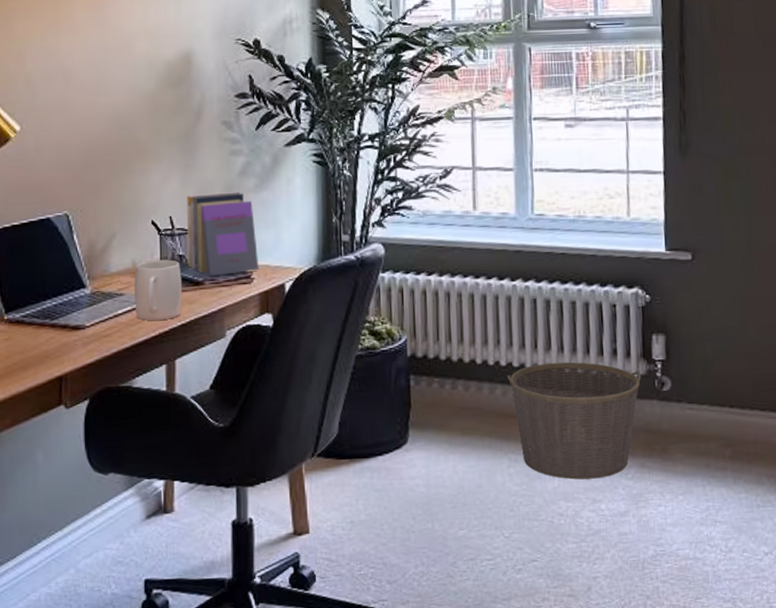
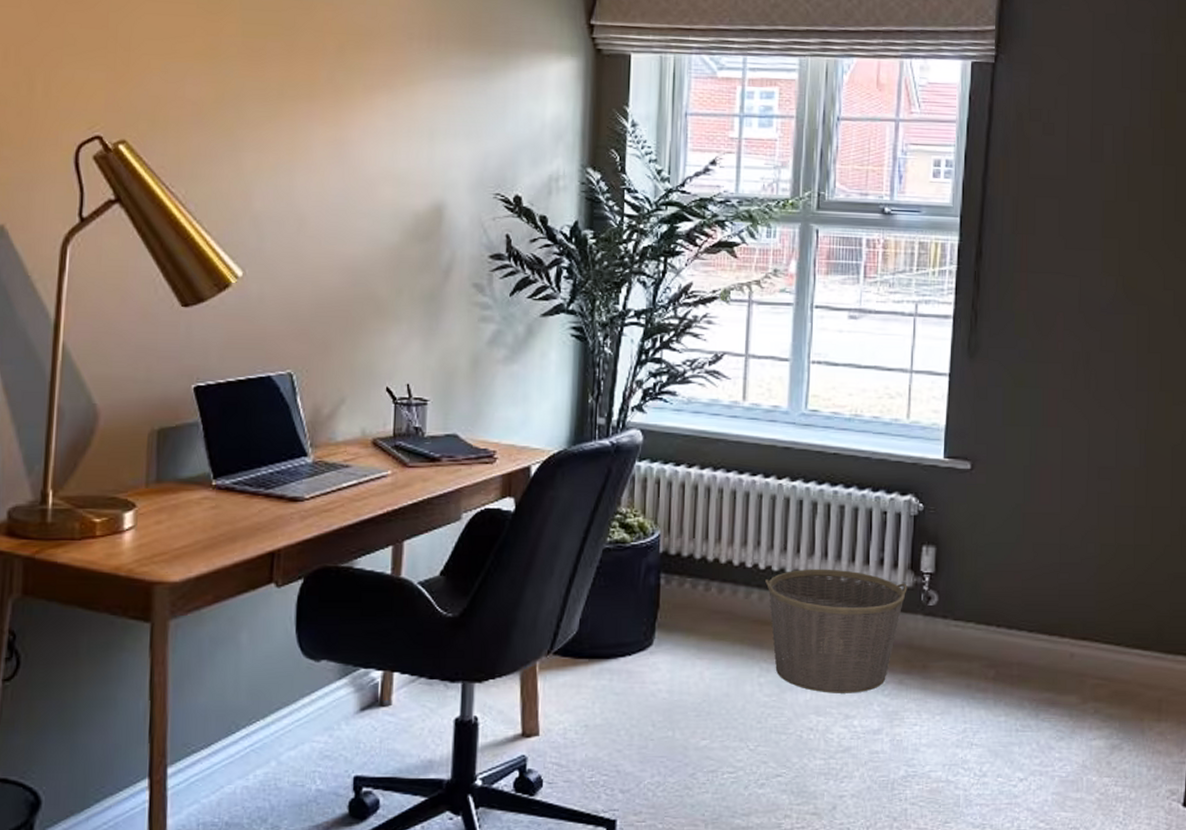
mug: present [134,260,182,321] -> none [361,431,417,497]
books: present [186,191,259,277] -> none [423,361,504,453]

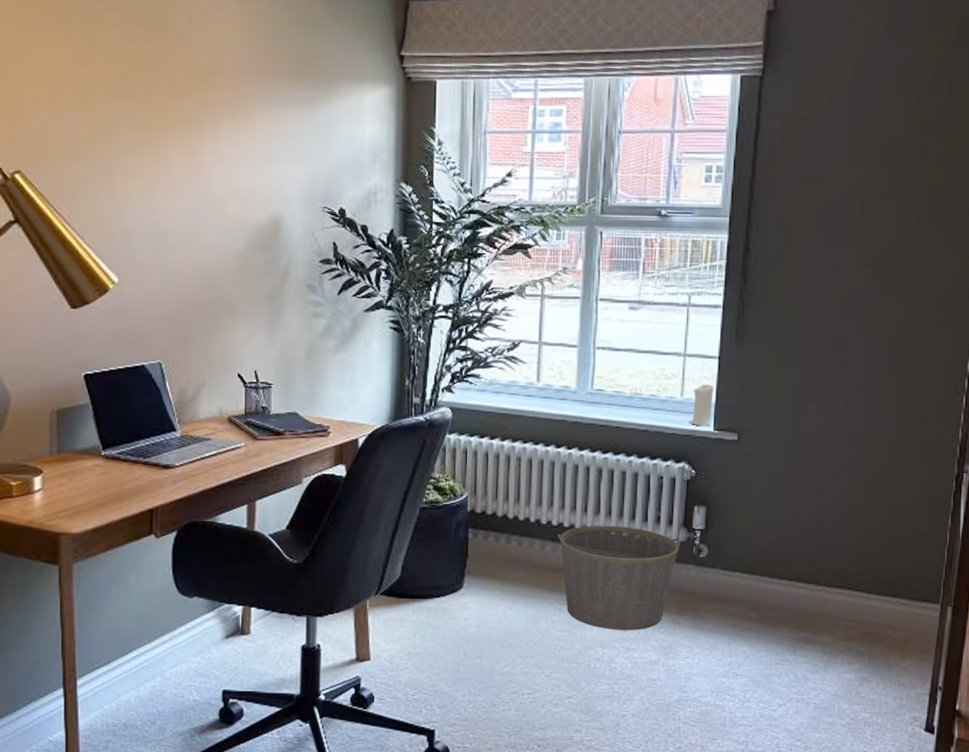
candle: none [915,405,944,454] -> present [688,384,714,427]

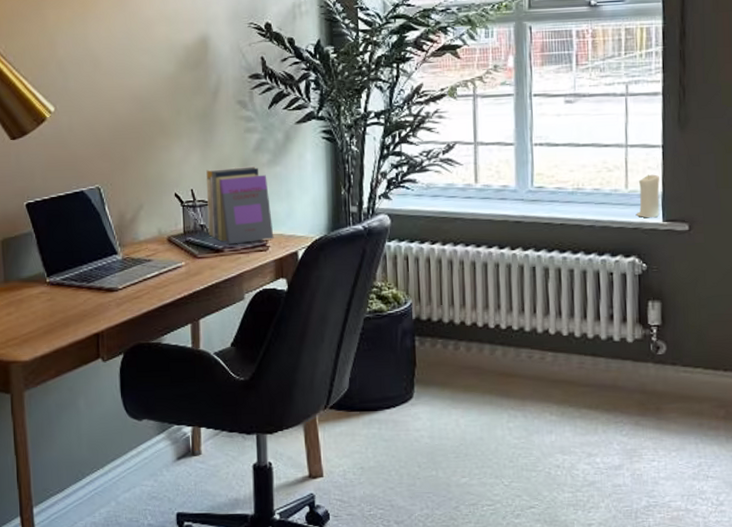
books: none [270,351,336,428] -> present [206,165,274,245]
basket: present [558,525,681,630] -> none [507,326,637,435]

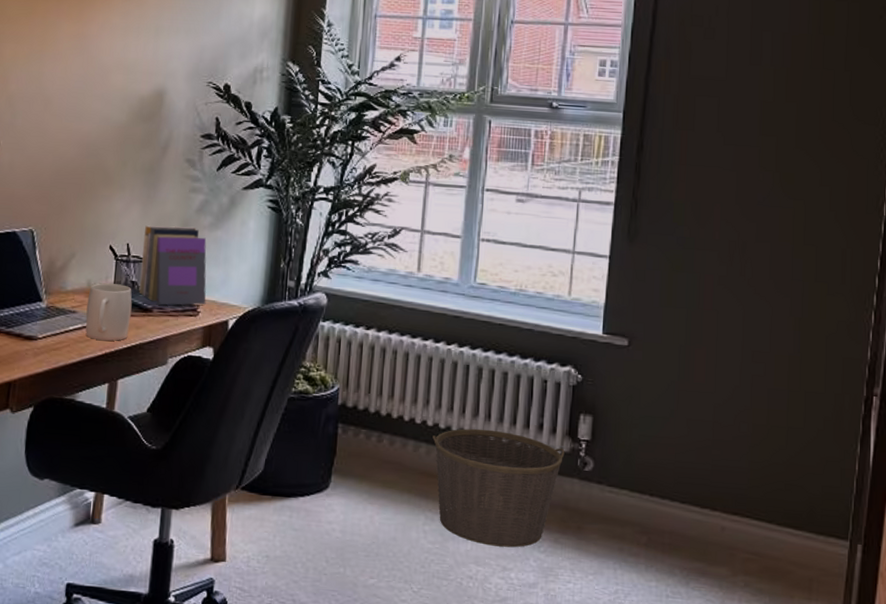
mug: none [160,229,204,284] -> present [85,283,133,341]
basket: none [507,326,637,435] -> present [432,428,565,548]
candle: present [635,174,660,218] -> none [576,284,603,329]

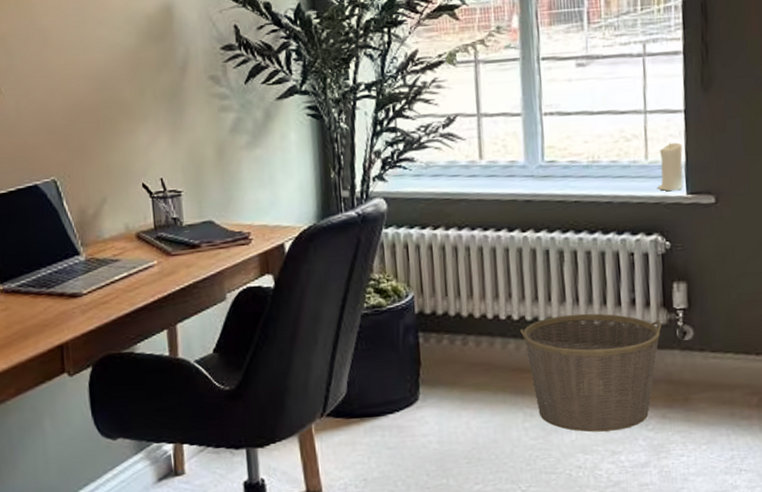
mug: present [85,283,133,341] -> none [128,223,180,286]
books: present [139,225,207,305] -> none [177,149,257,239]
candle: none [576,284,603,329] -> present [657,142,684,192]

